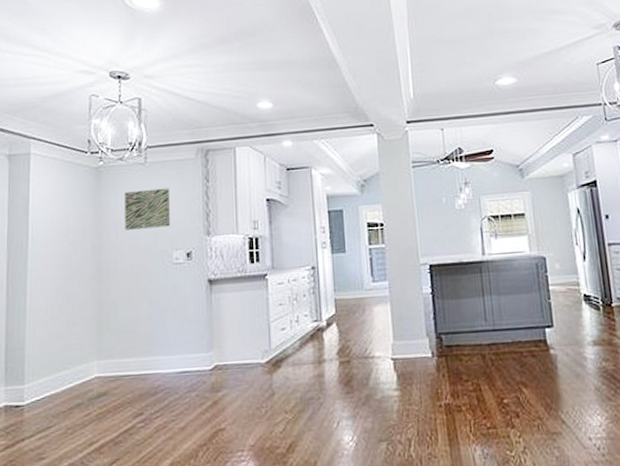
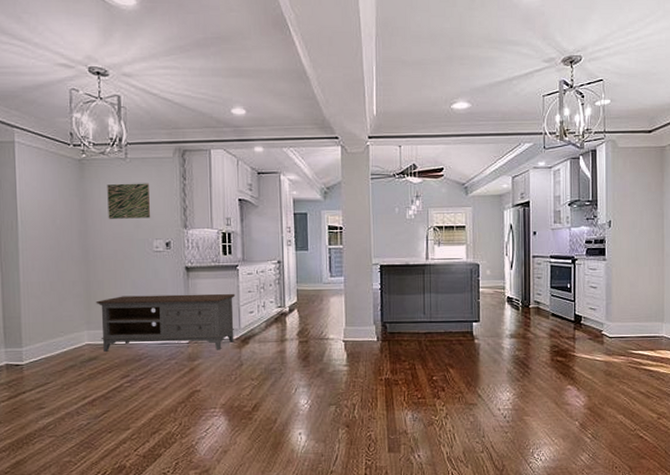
media console: none [108,308,265,385] -> present [95,293,236,352]

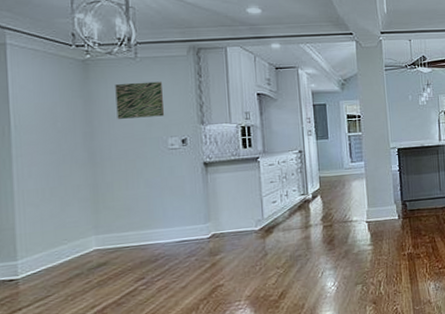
media console: present [95,293,236,352] -> none [104,186,258,256]

